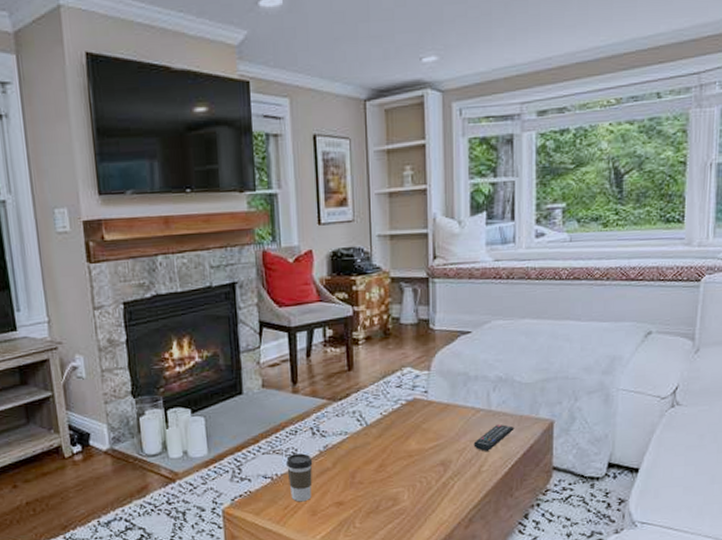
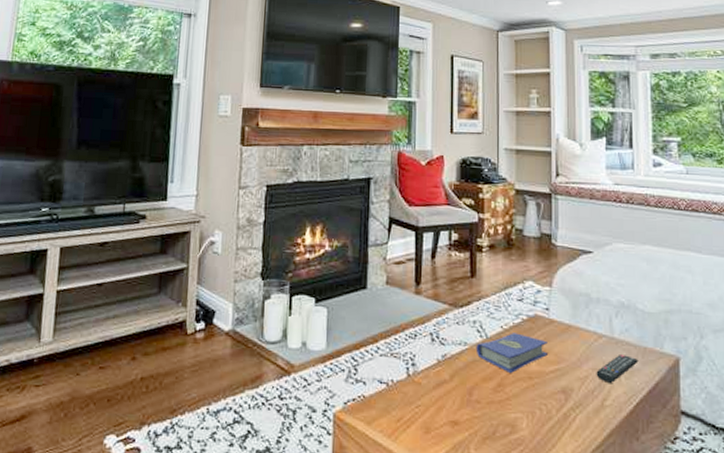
coffee cup: present [286,453,313,502] -> none [403,360,430,416]
hardcover book: none [356,417,427,454] -> present [476,333,547,373]

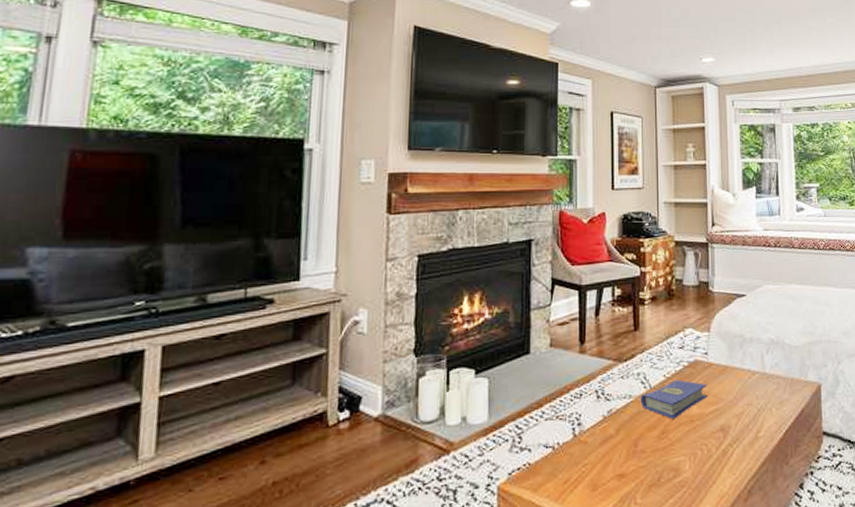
remote control: present [596,353,639,383] -> none [750,386,787,416]

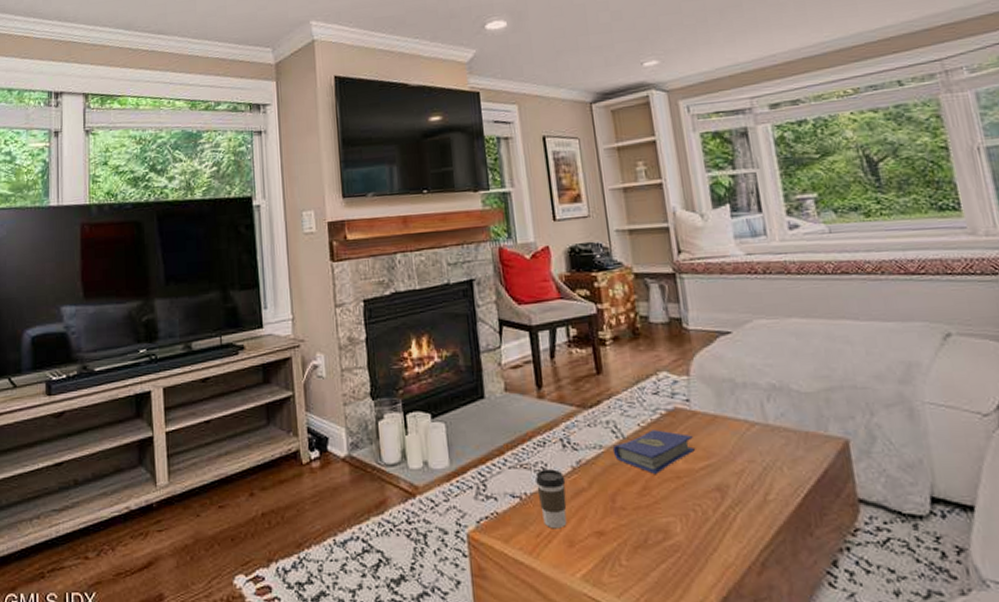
coffee cup: none [569,419,596,475] -> present [535,469,567,529]

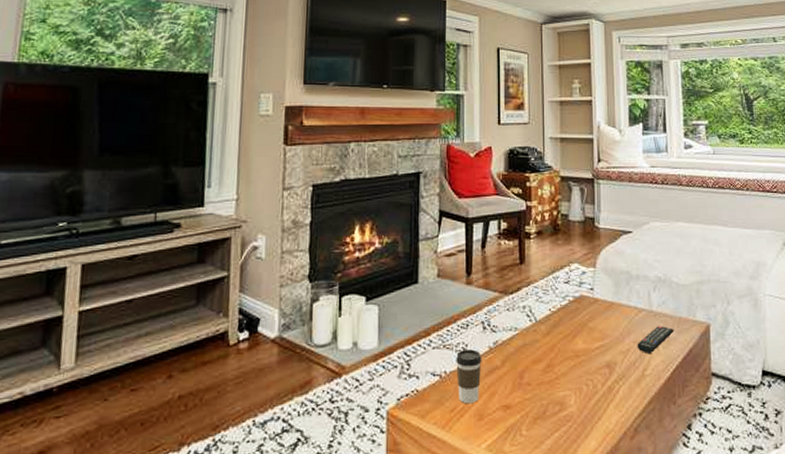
hardcover book: present [612,430,695,474] -> none [526,314,593,353]
remote control: none [753,441,801,475] -> present [637,325,674,353]

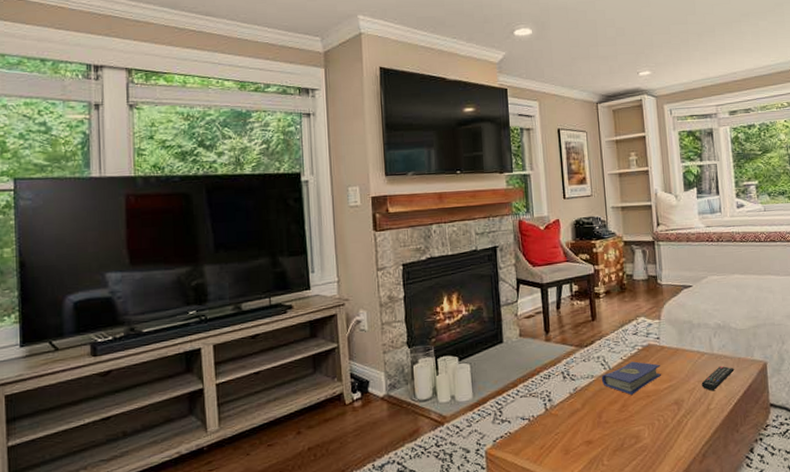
coffee cup: present [456,349,482,404] -> none [541,396,565,442]
hardcover book: none [526,314,593,353] -> present [601,361,661,395]

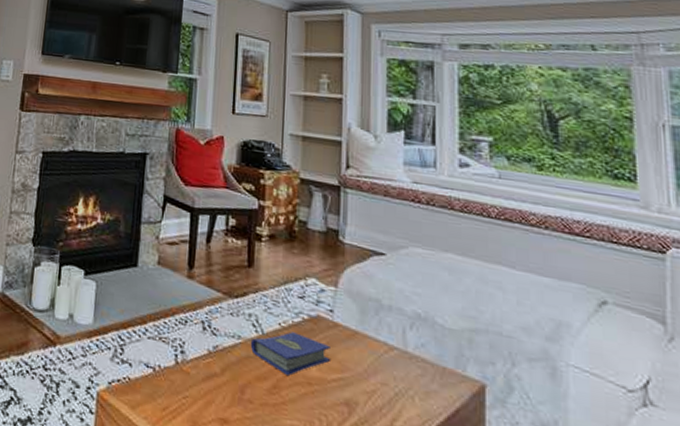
remote control: present [701,365,735,391] -> none [385,370,436,402]

